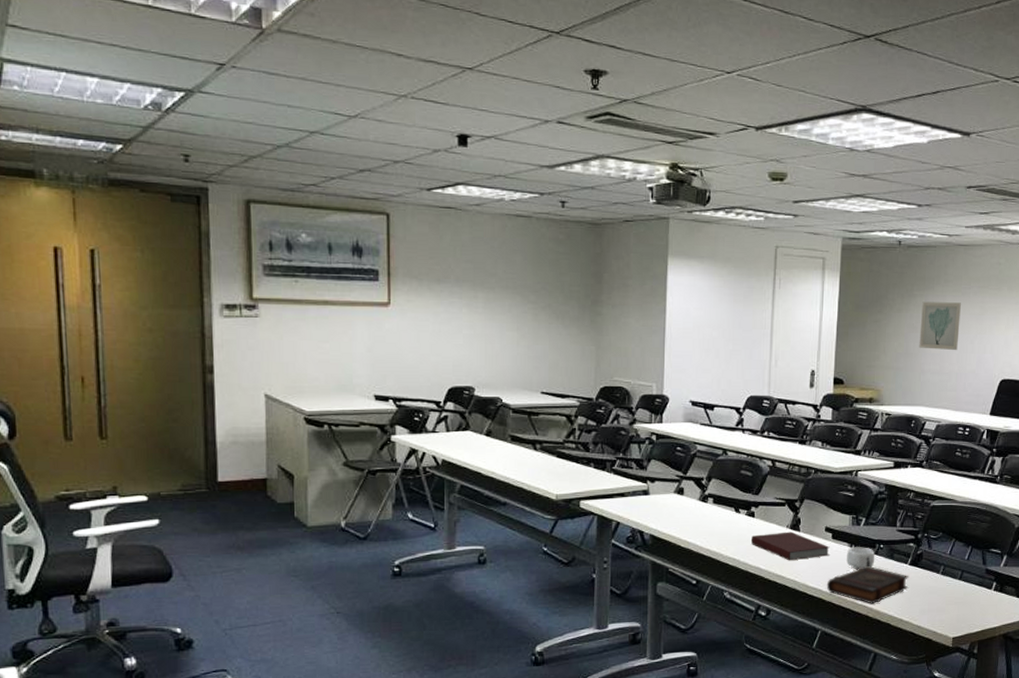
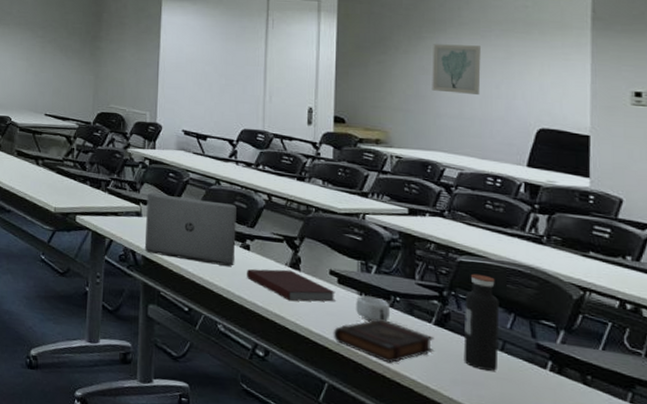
laptop: none [652,470,742,535] -> present [144,193,237,266]
water bottle: none [931,515,961,598] -> present [463,273,500,371]

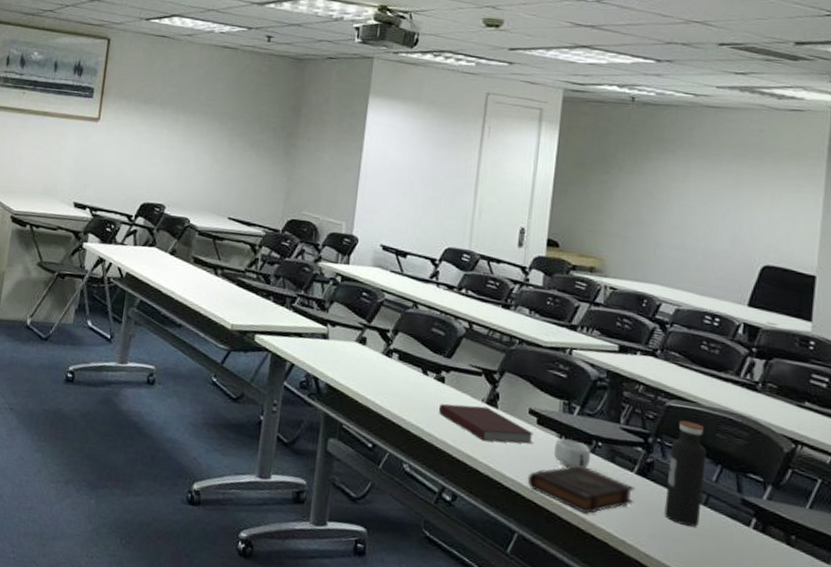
laptop: present [144,193,237,266] -> none [328,313,434,400]
wall art: present [432,44,481,96] -> none [654,165,710,225]

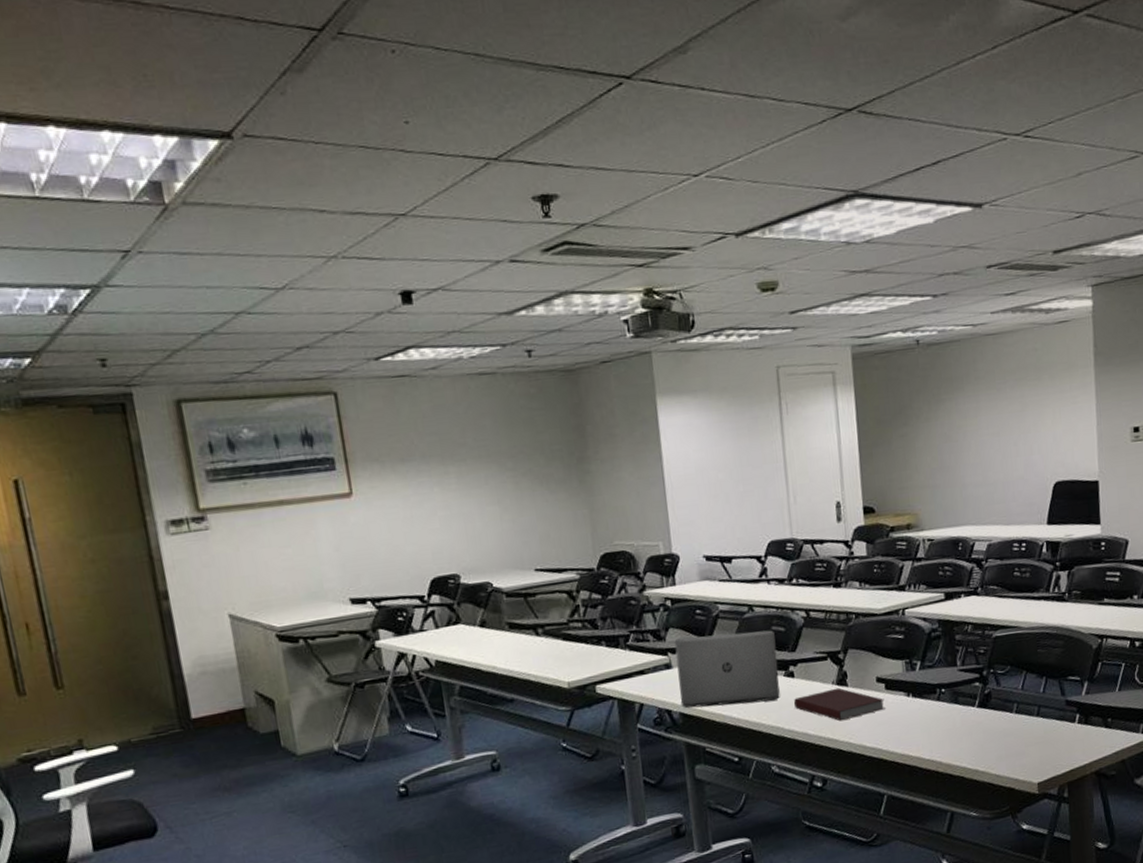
laptop: none [328,313,434,400] -> present [674,630,780,708]
book: present [527,464,635,514] -> none [886,714,979,758]
mug: present [554,438,591,468] -> none [904,694,938,721]
water bottle: present [664,420,707,527] -> none [1003,645,1035,740]

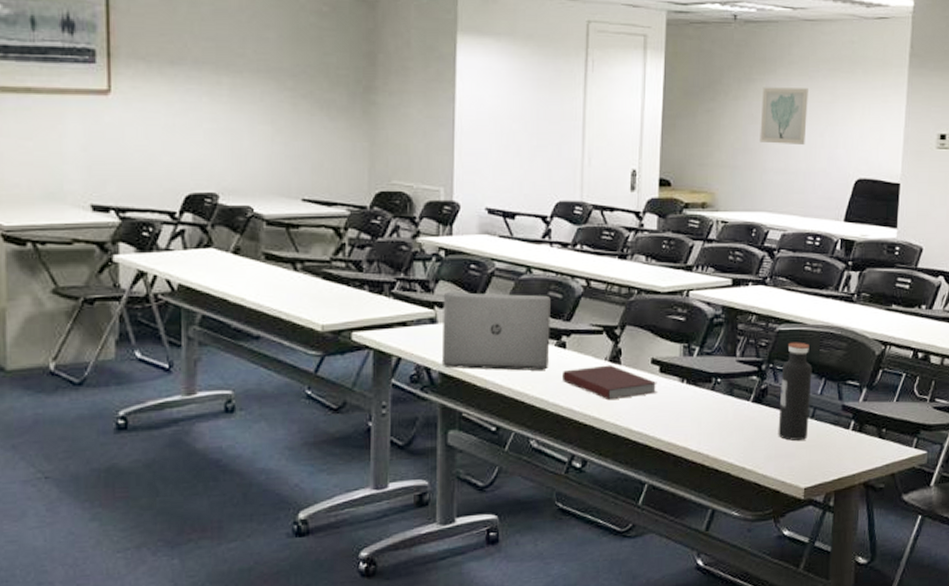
wall art: none [952,401,1000,459] -> present [759,87,808,146]
water bottle: none [1003,645,1035,740] -> present [778,342,813,441]

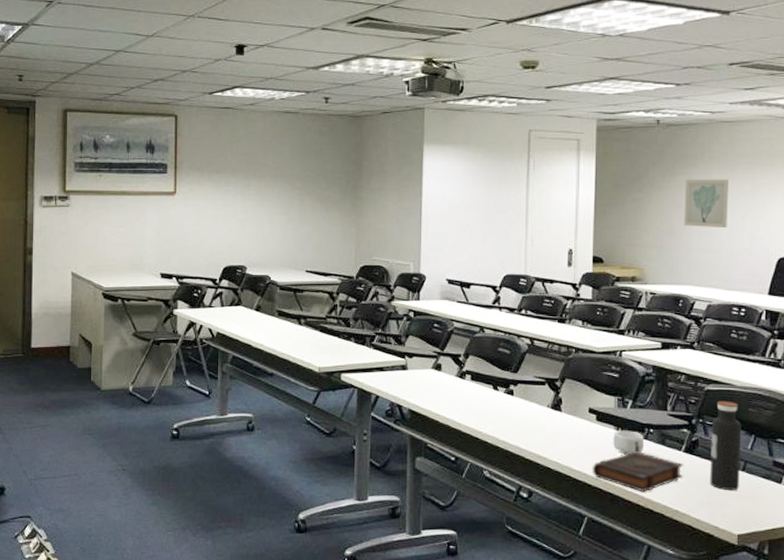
laptop: present [441,292,551,371] -> none [410,345,500,412]
notebook: present [563,365,657,401] -> none [511,411,594,442]
book: none [653,404,752,451] -> present [592,450,684,492]
mug: none [677,381,712,410] -> present [613,430,645,455]

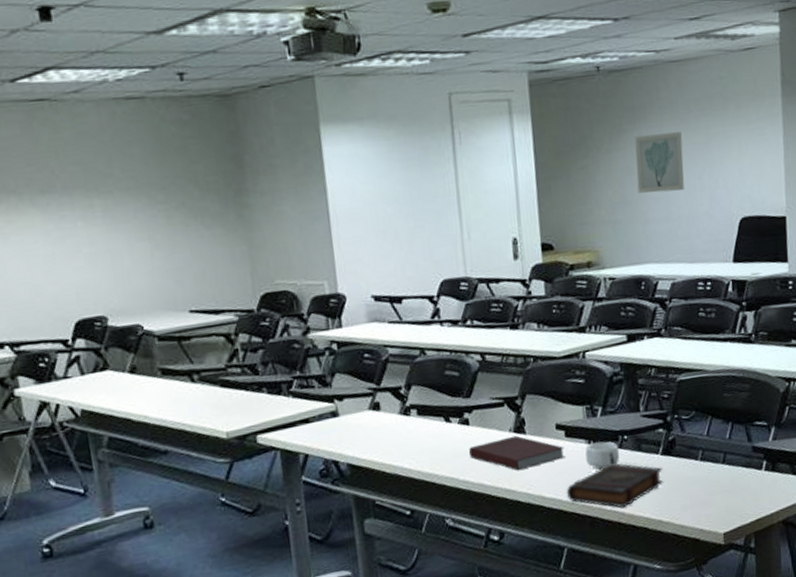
notebook: none [511,411,594,442] -> present [469,435,565,471]
water bottle: present [710,400,742,490] -> none [687,389,721,488]

